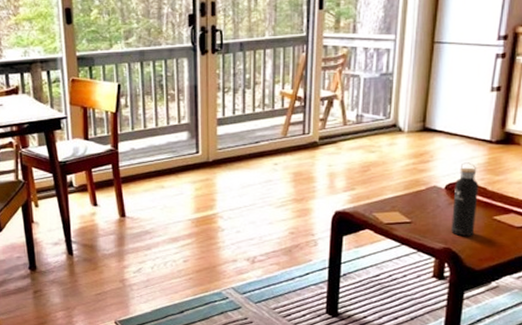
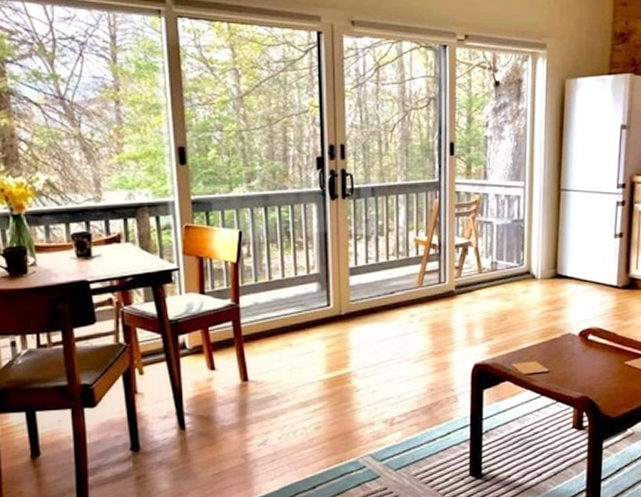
water bottle: present [451,162,479,237] -> none [587,308,610,384]

